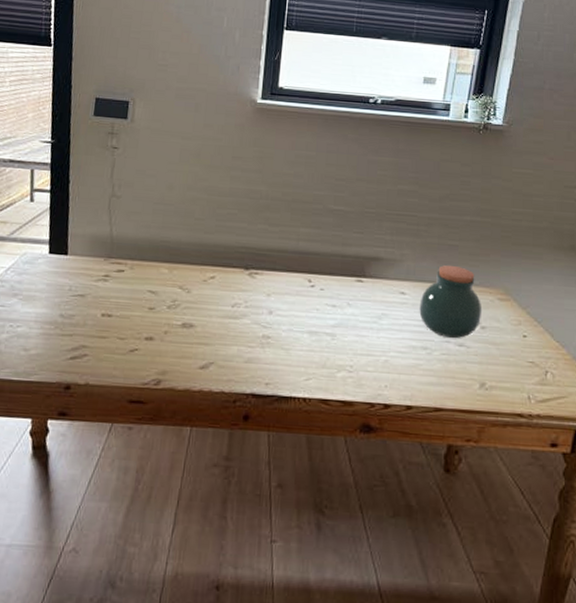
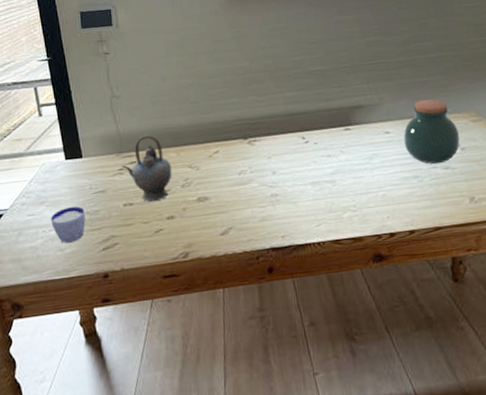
cup: none [21,305,59,344] -> present [51,206,86,243]
teapot: none [108,244,161,318] -> present [122,135,172,203]

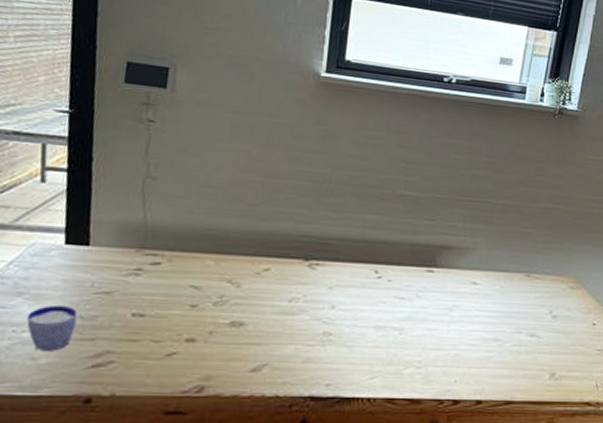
teapot: present [122,135,172,203] -> none [140,232,206,318]
jar: present [403,99,460,164] -> none [491,253,554,329]

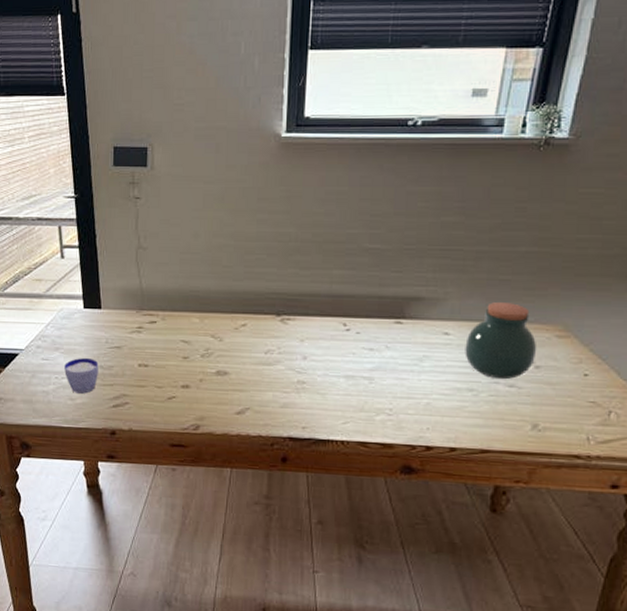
jar: none [491,253,554,329] -> present [465,301,537,380]

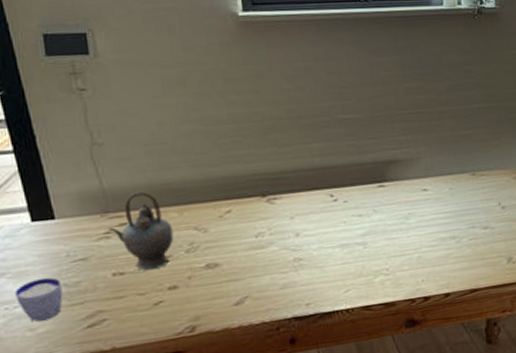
teapot: none [141,295,193,368] -> present [108,191,174,271]
jar: present [465,301,537,380] -> none [442,154,501,224]

